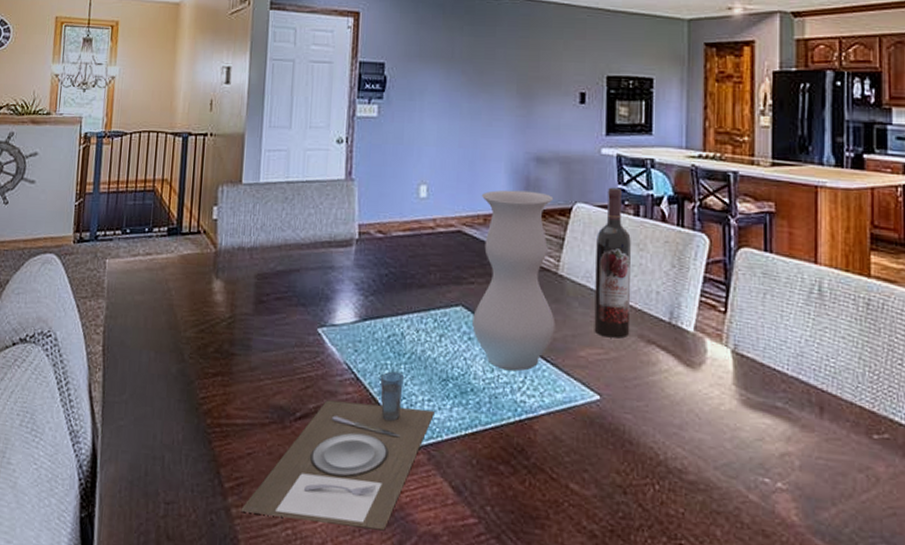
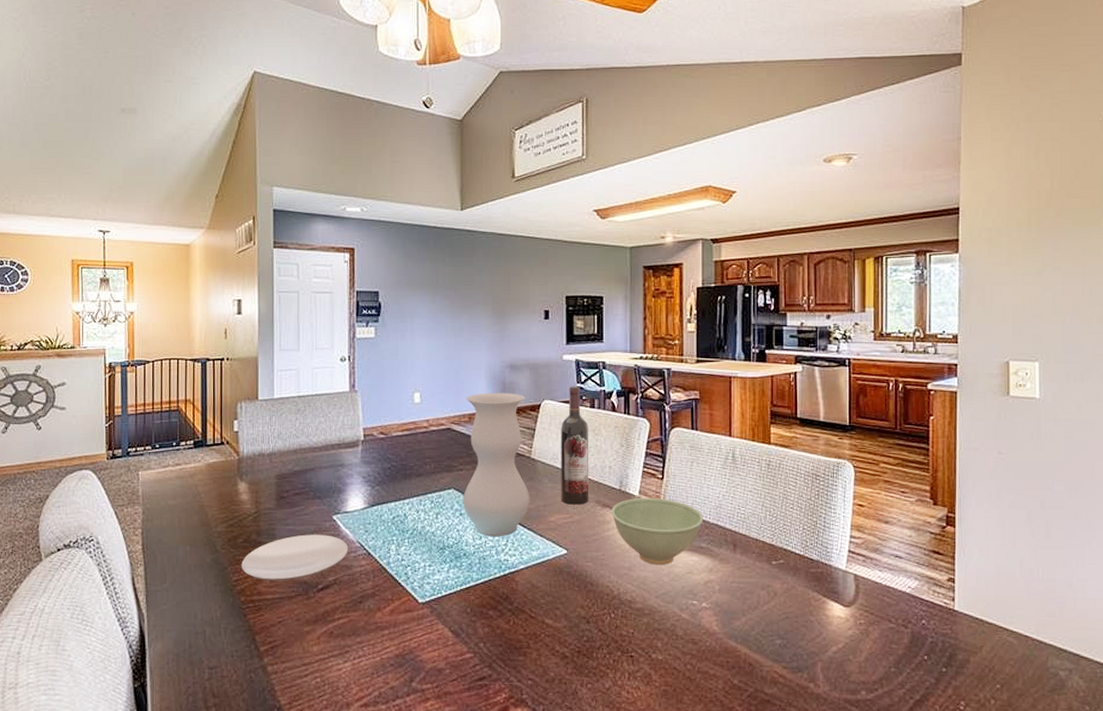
plate: none [209,348,334,404] -> present [241,534,348,581]
place setting: present [241,371,434,530] -> none [276,545,434,671]
bowl: none [657,335,779,426] -> present [611,497,703,565]

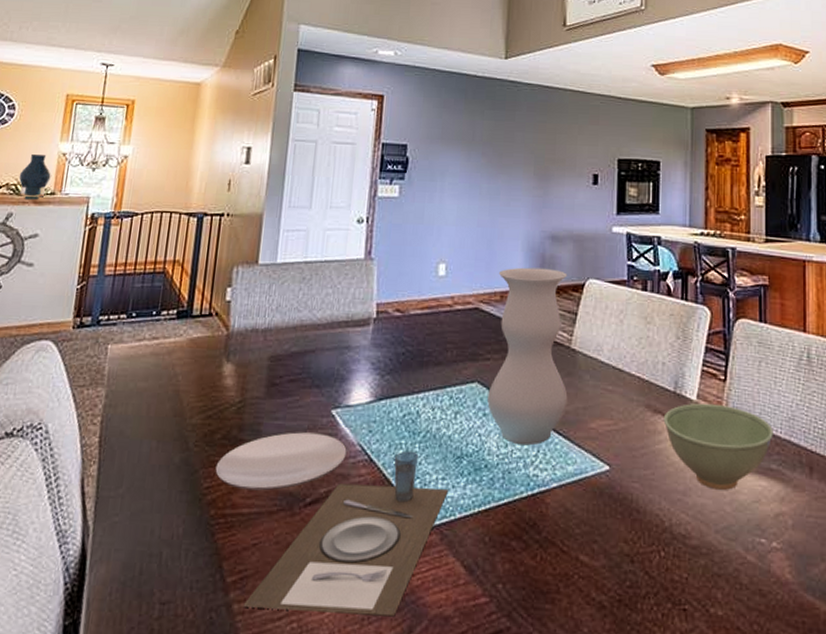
vase: none [41,314,69,353] -> present [18,154,51,200]
place setting: none [276,545,434,671] -> present [243,450,448,617]
wine bottle: present [561,386,589,505] -> none [604,264,640,409]

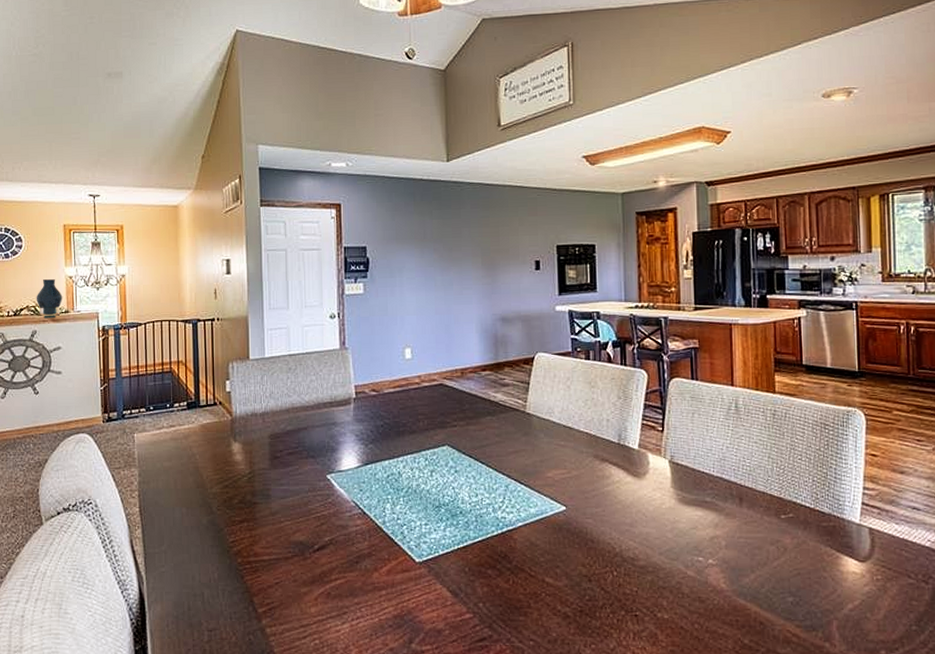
plate: present [215,432,347,491] -> none [237,494,343,542]
place setting: present [243,450,448,617] -> none [274,504,431,632]
vase: present [487,267,568,446] -> none [457,346,526,494]
bowl: present [663,403,773,490] -> none [610,451,707,520]

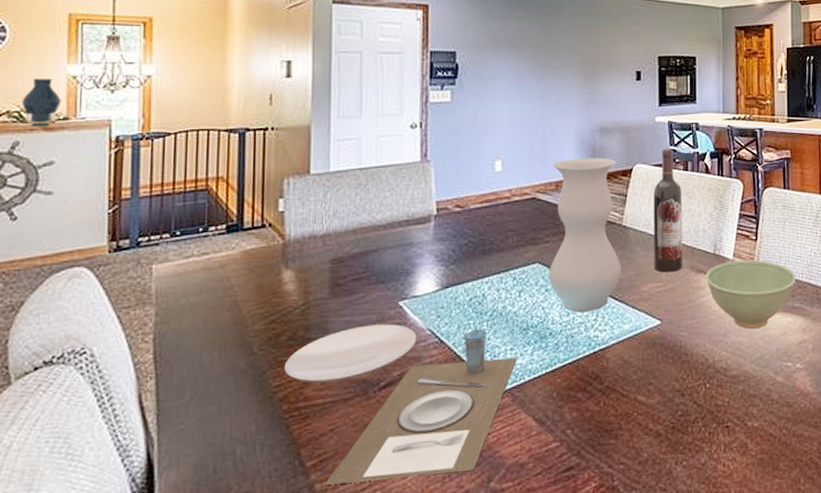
plate: none [237,494,343,542] -> present [284,324,417,383]
place setting: none [274,504,431,632] -> present [325,329,517,485]
vase: none [457,346,526,494] -> present [549,158,622,313]
wine bottle: none [556,338,587,460] -> present [654,149,683,273]
bowl: none [610,451,707,520] -> present [705,260,796,329]

